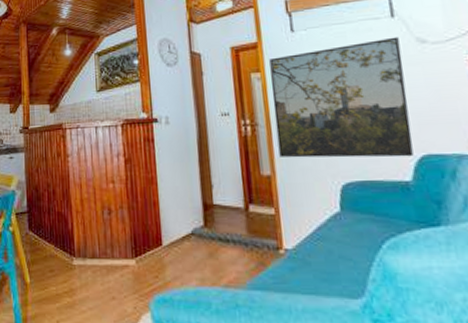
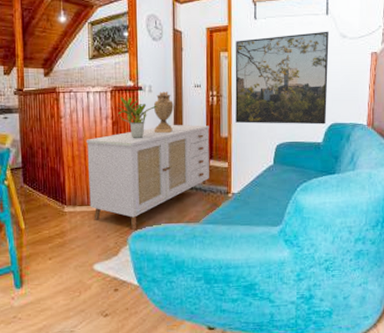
sideboard: none [95,160,251,293] -> present [86,124,210,231]
potted plant: none [129,131,178,179] -> present [117,97,158,139]
decorative urn: none [173,122,198,172] -> present [154,91,174,134]

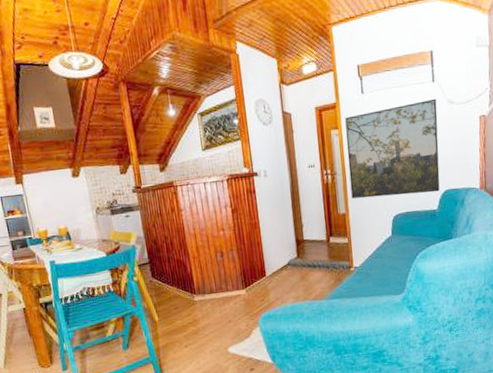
sideboard: present [86,124,210,231] -> none [207,204,331,312]
potted plant: present [117,97,158,139] -> none [234,184,275,225]
decorative urn: present [154,91,174,134] -> none [270,174,291,216]

